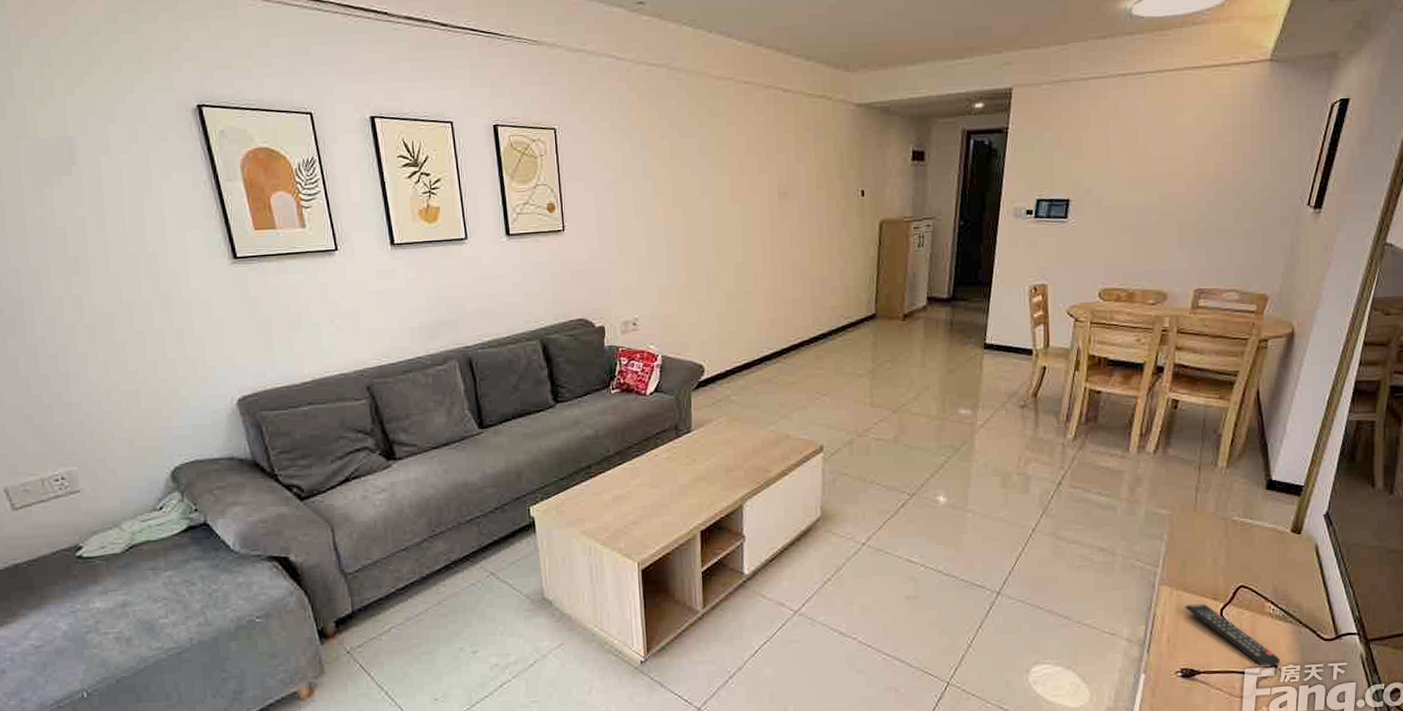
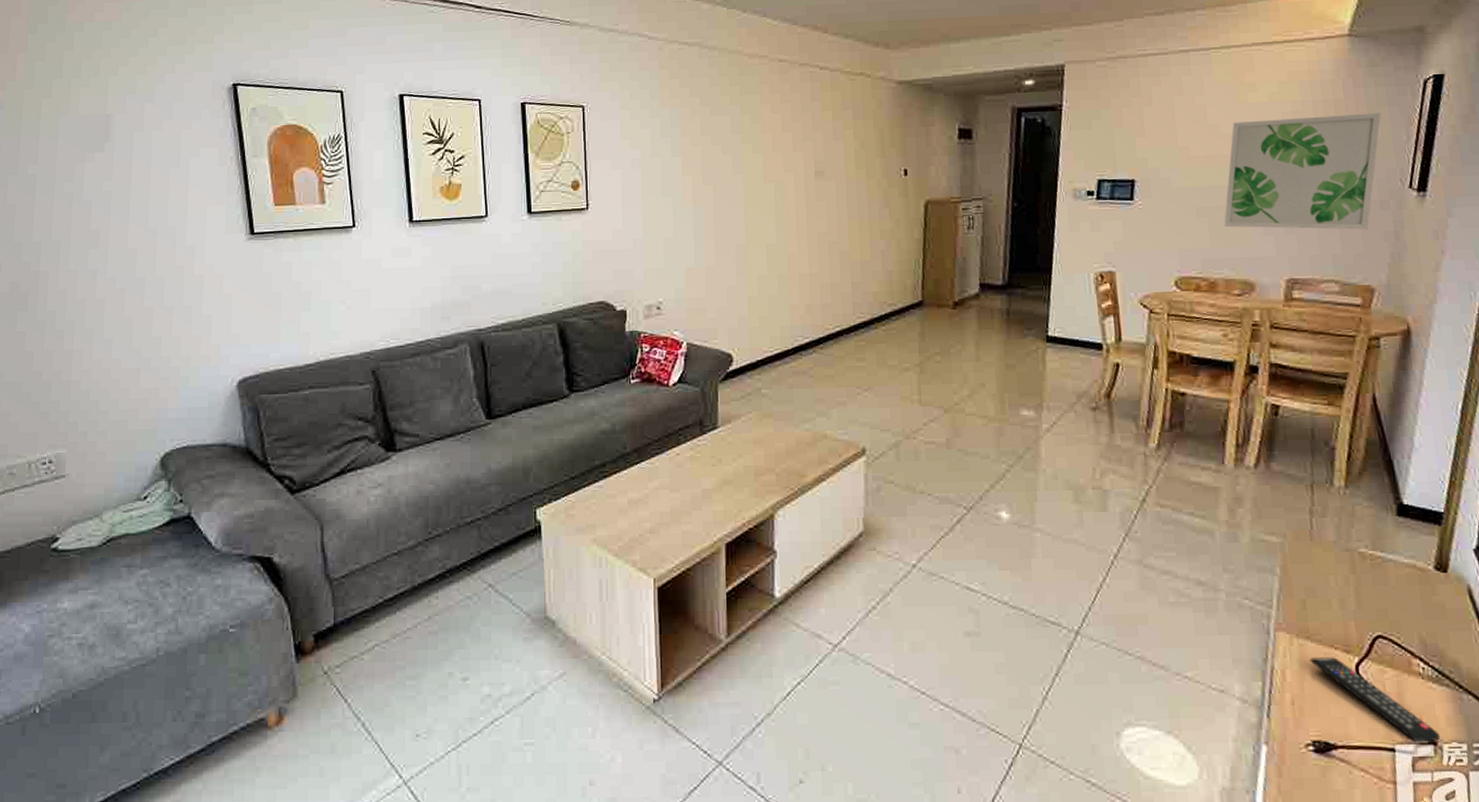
wall art: none [1145,135,1291,244] -> present [1224,112,1381,230]

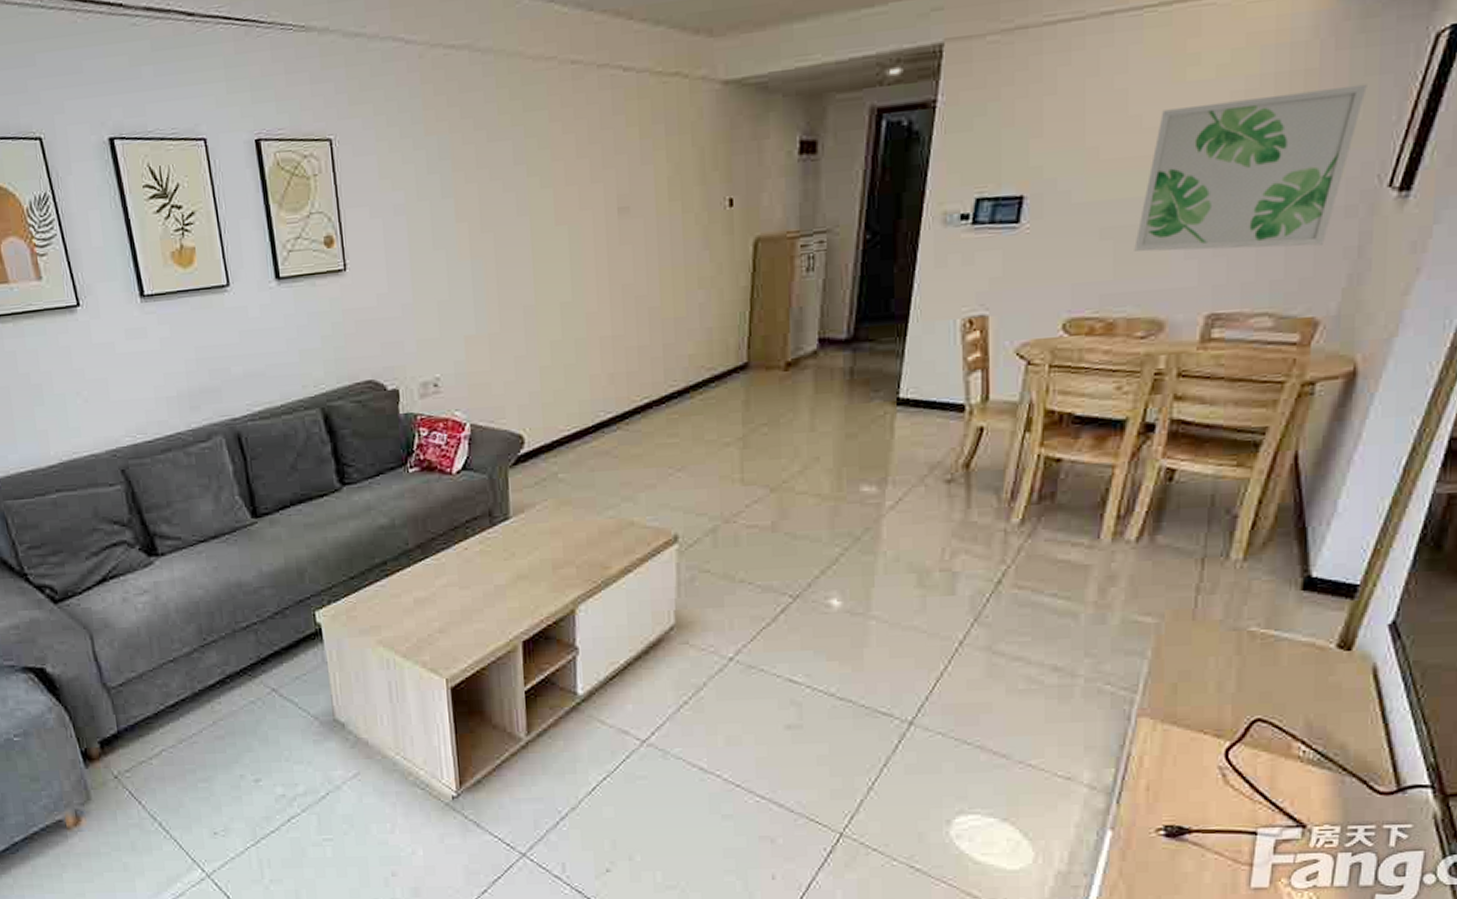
remote control: present [1310,657,1441,743] -> none [1173,742,1312,826]

